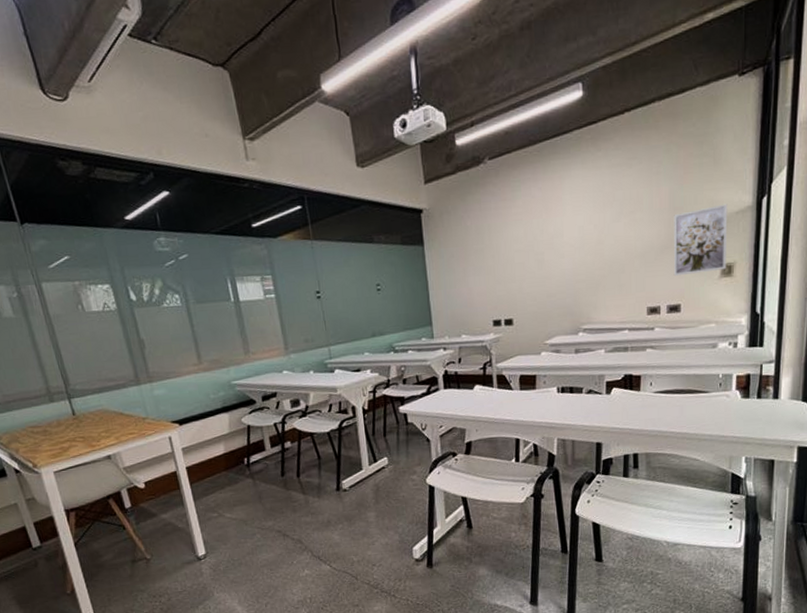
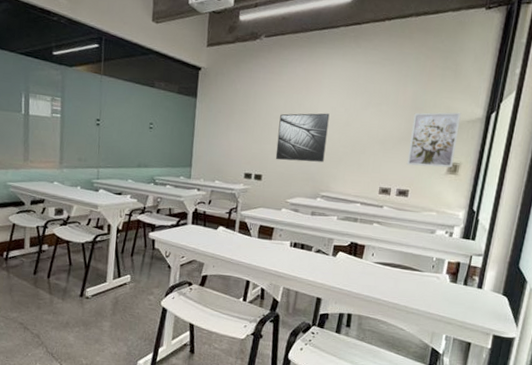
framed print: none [521,234,580,299] -> present [275,113,330,163]

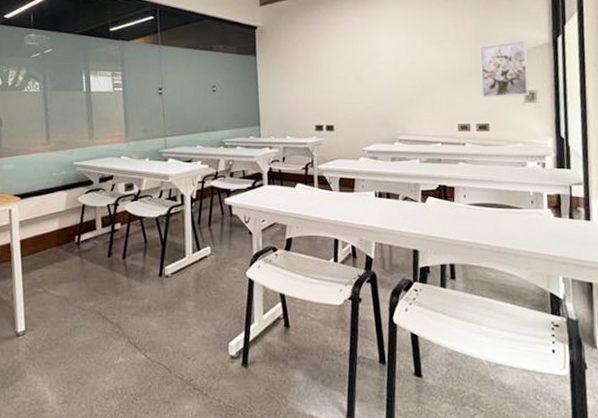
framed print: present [275,113,330,163] -> none [343,56,395,108]

